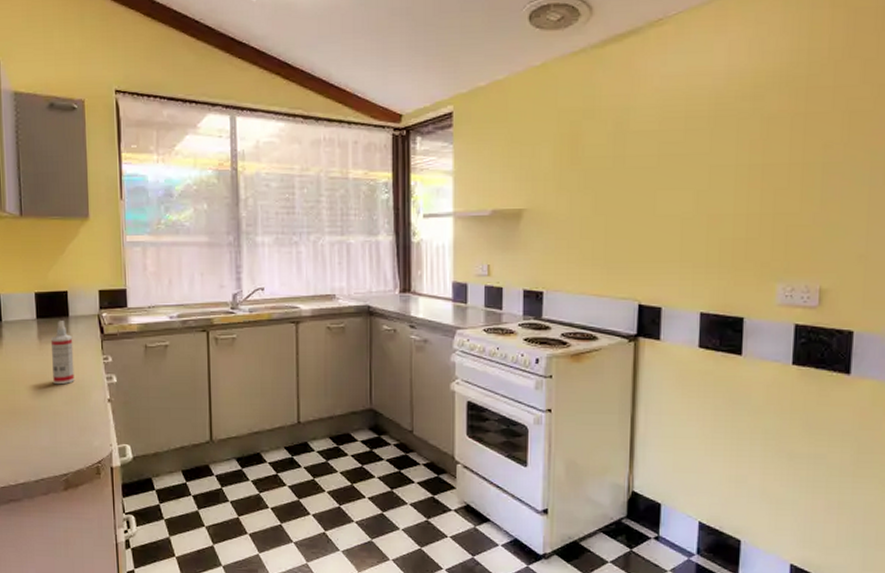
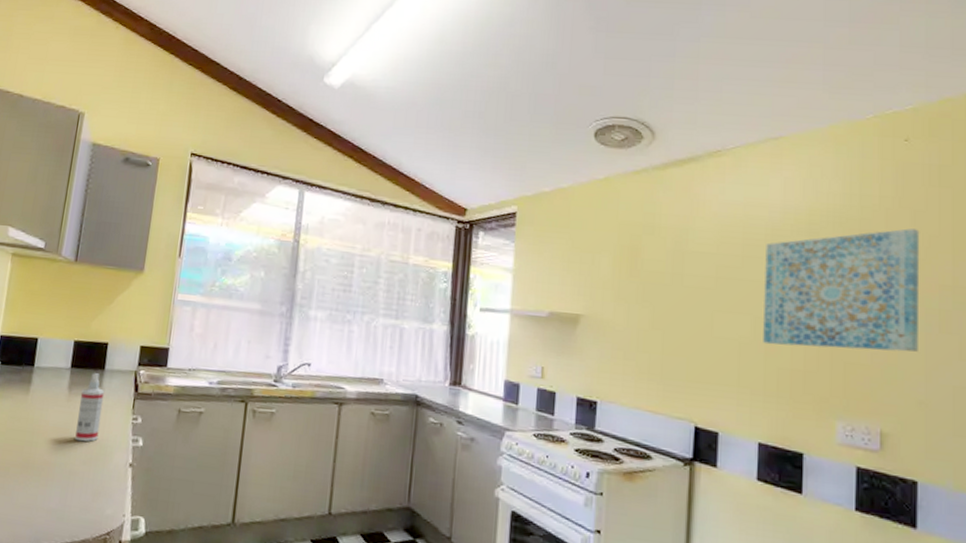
wall art: none [705,79,870,217] -> present [763,228,920,352]

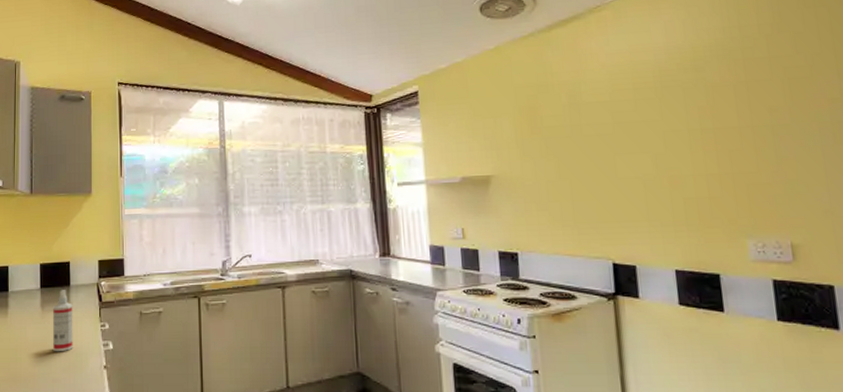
wall art: present [763,228,920,352] -> none [655,50,817,178]

